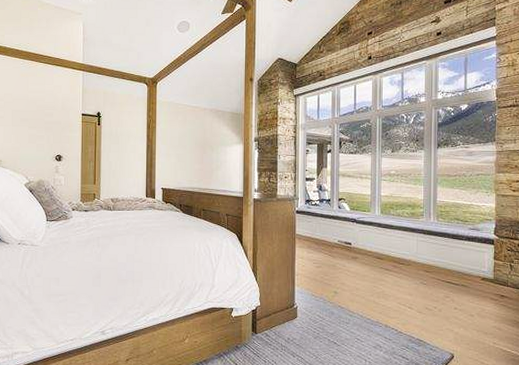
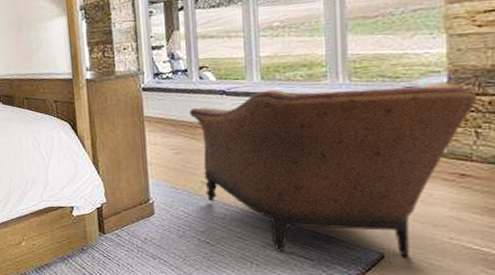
armchair: none [330,222,512,357] -> present [190,81,478,257]

